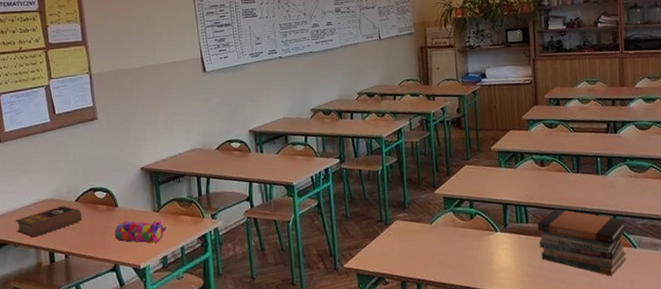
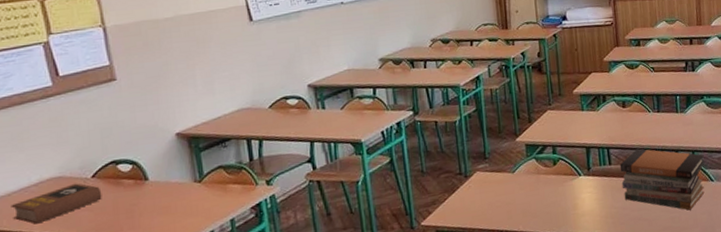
pencil case: present [114,221,166,244] -> none [145,192,212,220]

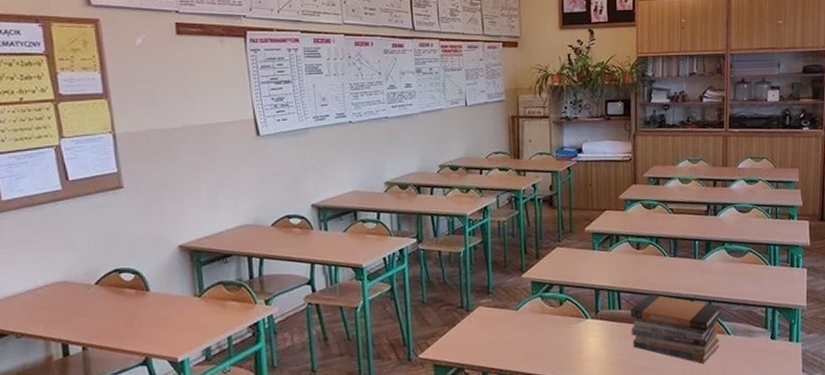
book: present [10,183,102,224] -> none [17,289,104,327]

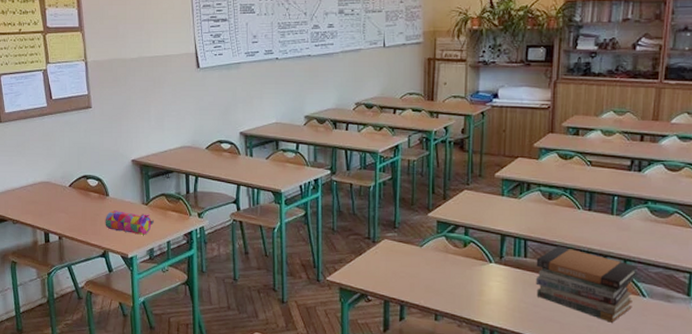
pencil case: none [145,307,210,333] -> present [105,210,154,235]

